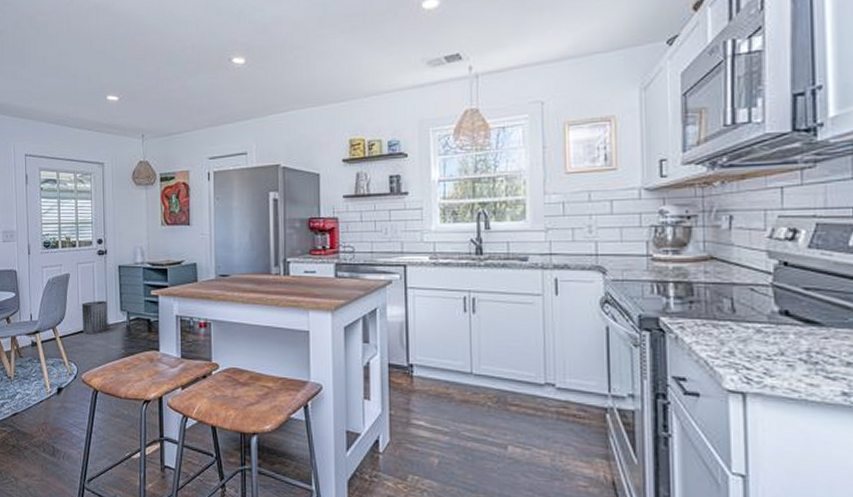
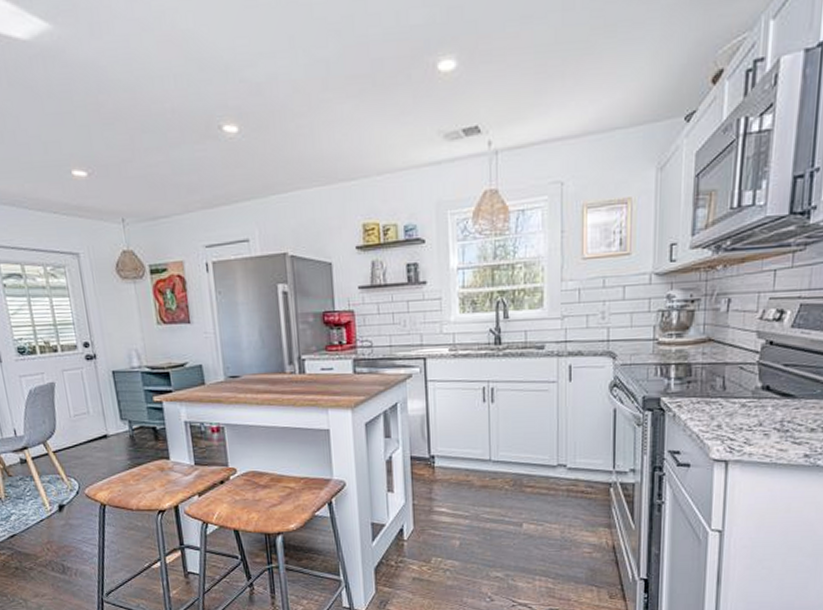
trash can: present [81,301,108,334] -> none [73,410,109,447]

